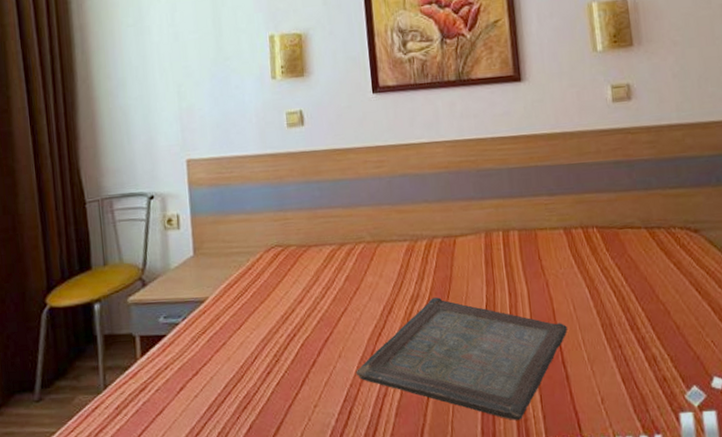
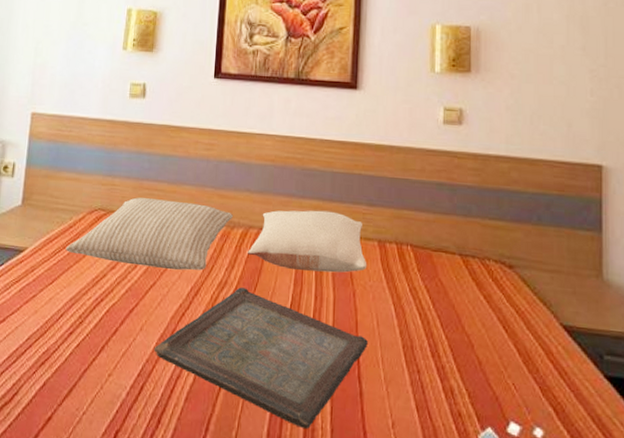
pillow: none [248,223,415,296] -> present [65,197,234,271]
pillow: none [435,207,556,272] -> present [248,210,367,273]

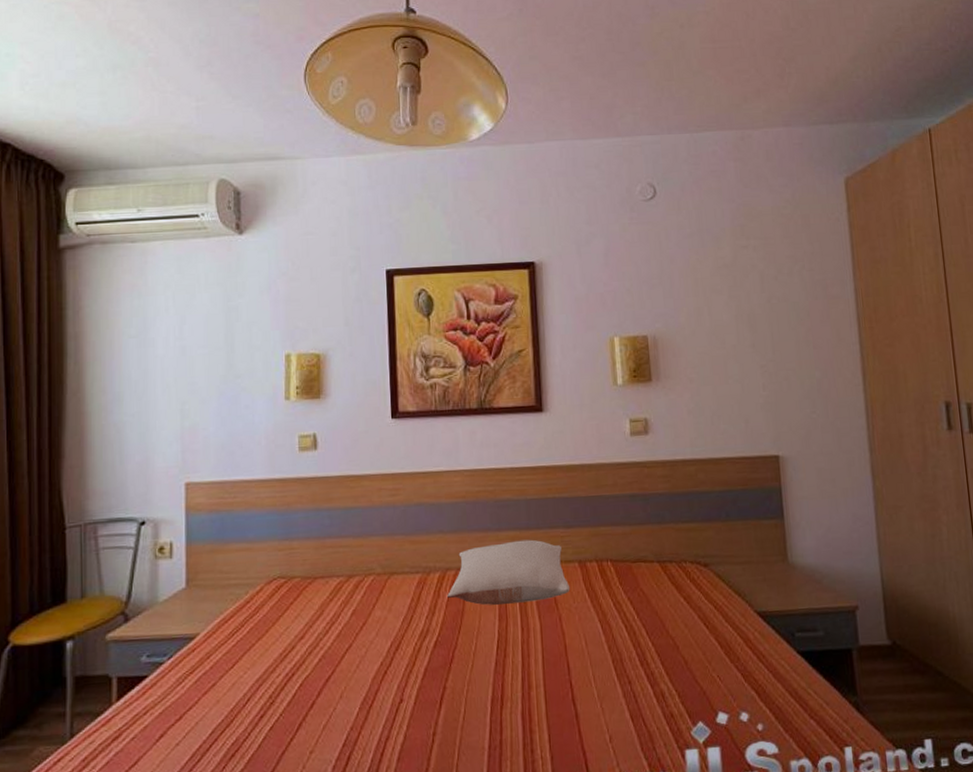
pillow: present [65,197,234,271] -> none [244,554,429,631]
serving tray: present [154,287,368,429] -> none [357,633,578,762]

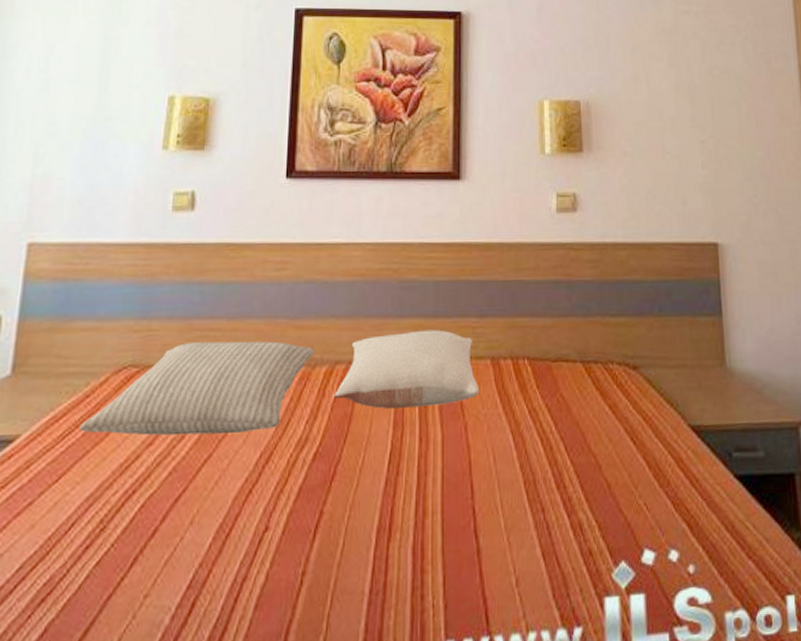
pillow: none [244,554,429,631] -> present [79,341,315,436]

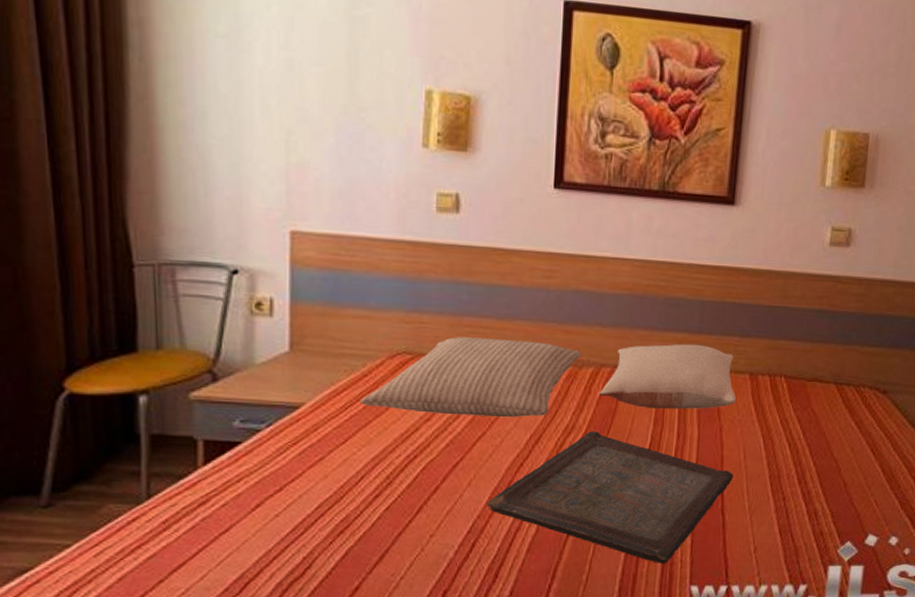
serving tray: none [209,442,484,612] -> present [486,431,733,563]

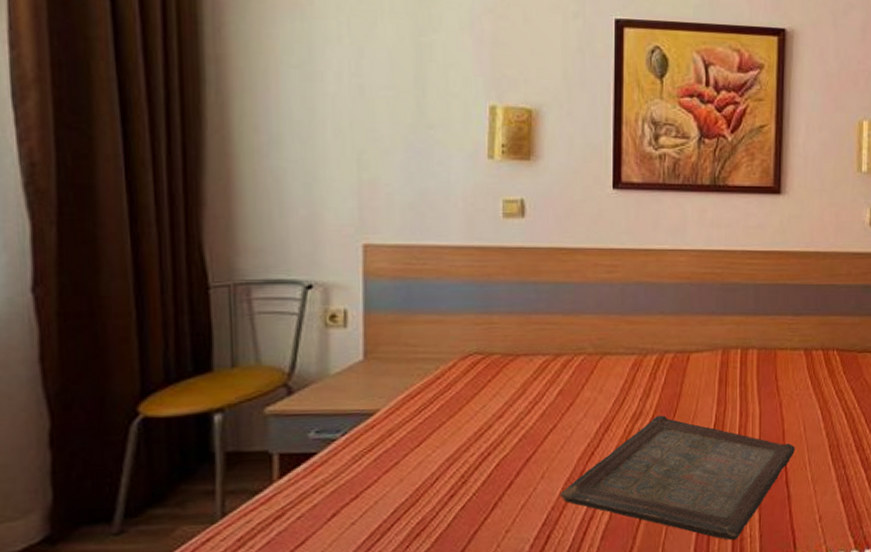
pillow: present [360,337,582,418] -> none [433,333,646,410]
pillow: present [599,343,737,409] -> none [664,325,794,390]

